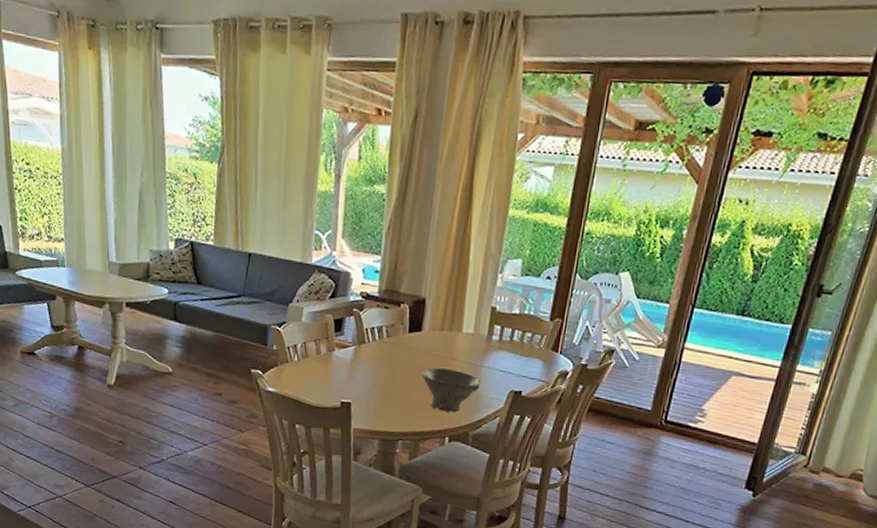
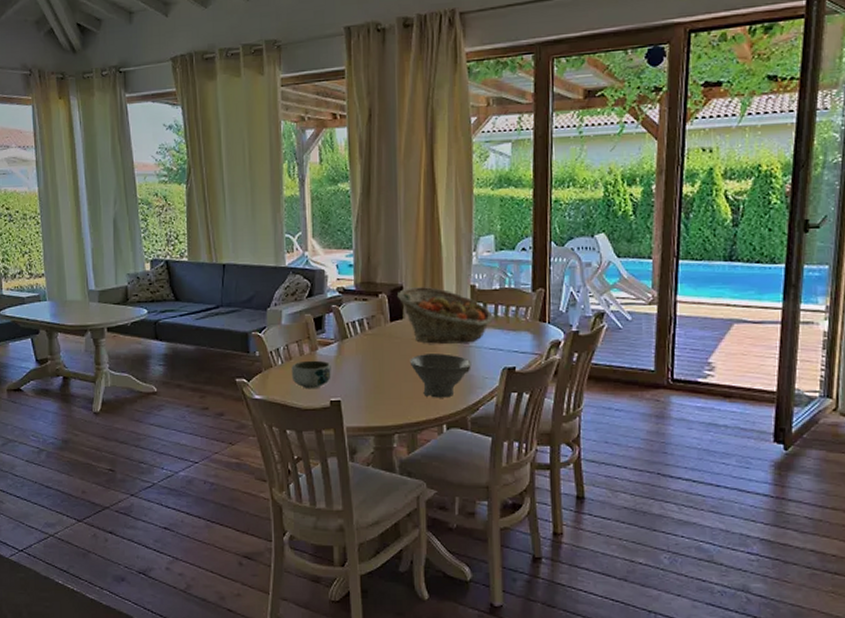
bowl: none [306,360,346,389] -> present [291,360,331,390]
fruit basket: none [419,301,509,363] -> present [398,286,493,344]

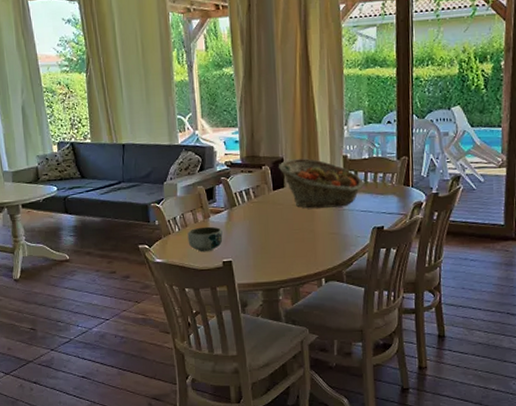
bowl: present [409,353,471,398] -> none [291,217,345,256]

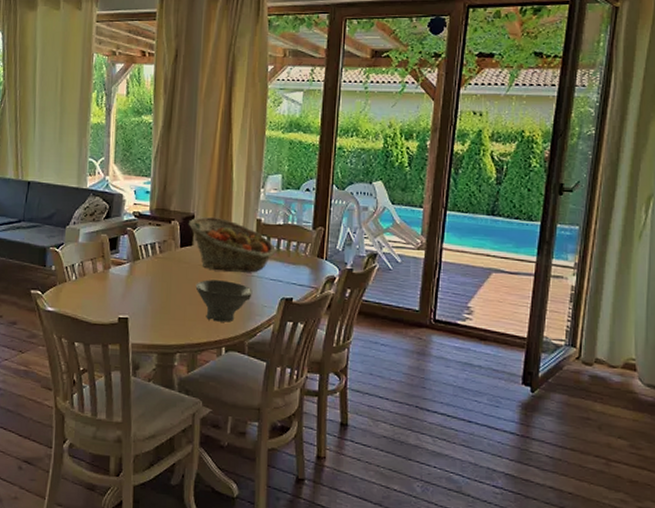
bowl: present [187,226,223,252] -> none [84,278,122,306]
bowl: none [291,217,345,256] -> present [195,280,252,322]

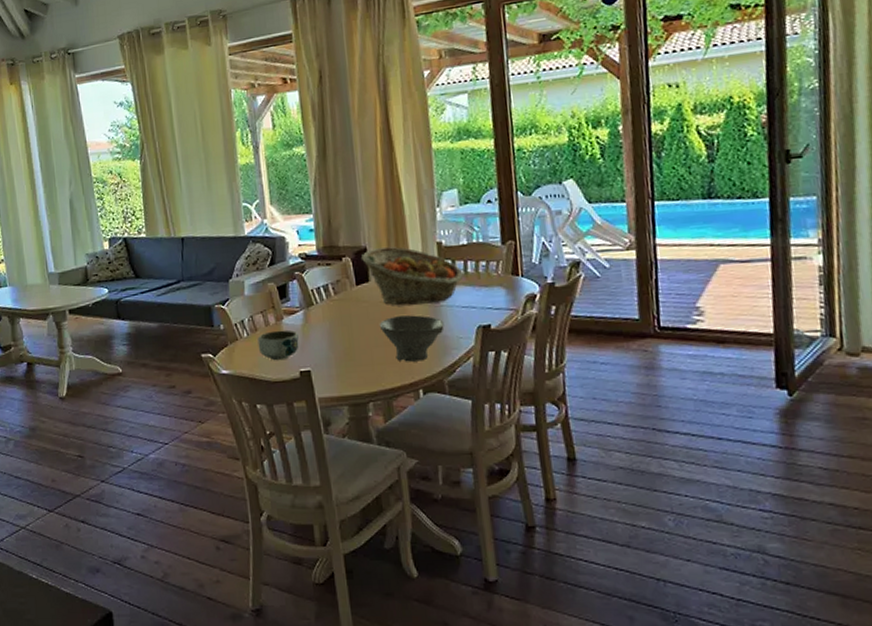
bowl: none [84,278,122,306] -> present [257,330,299,361]

